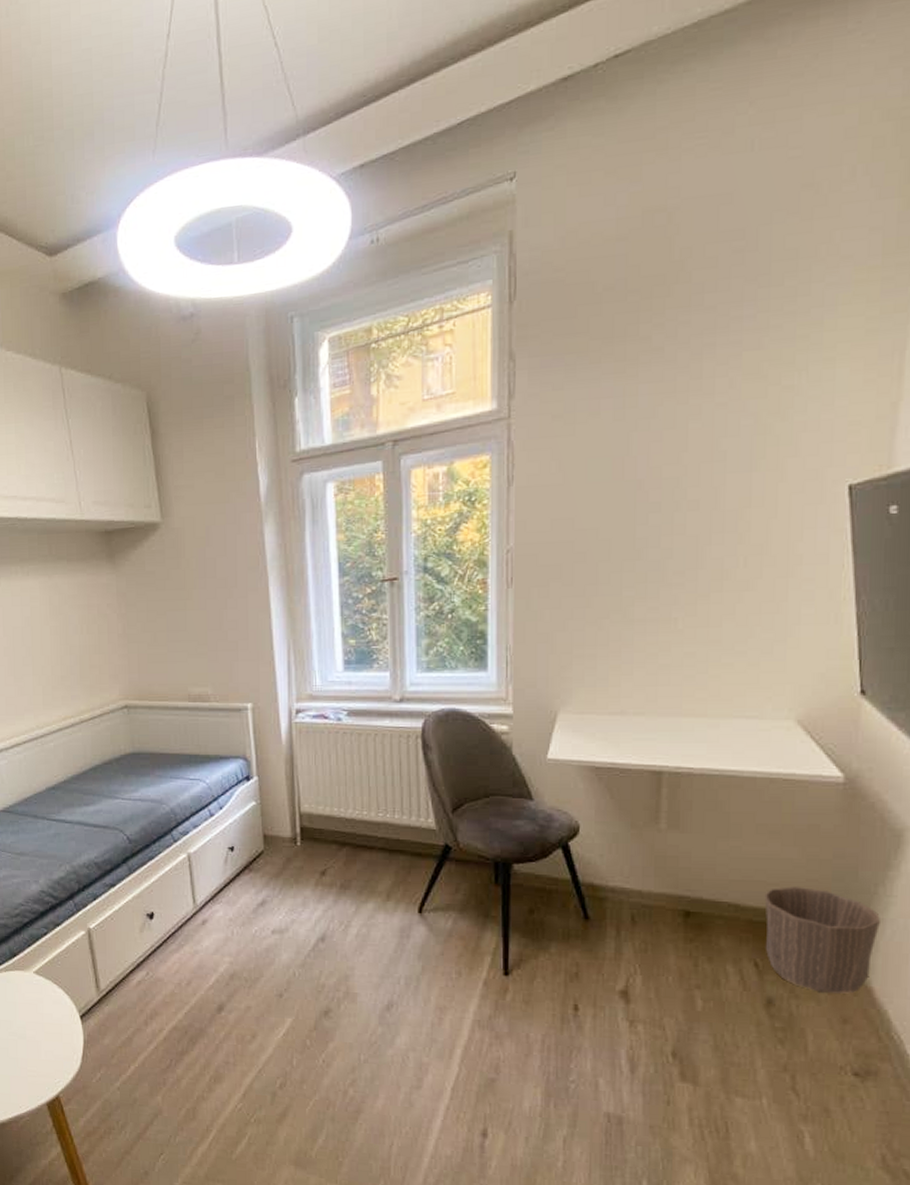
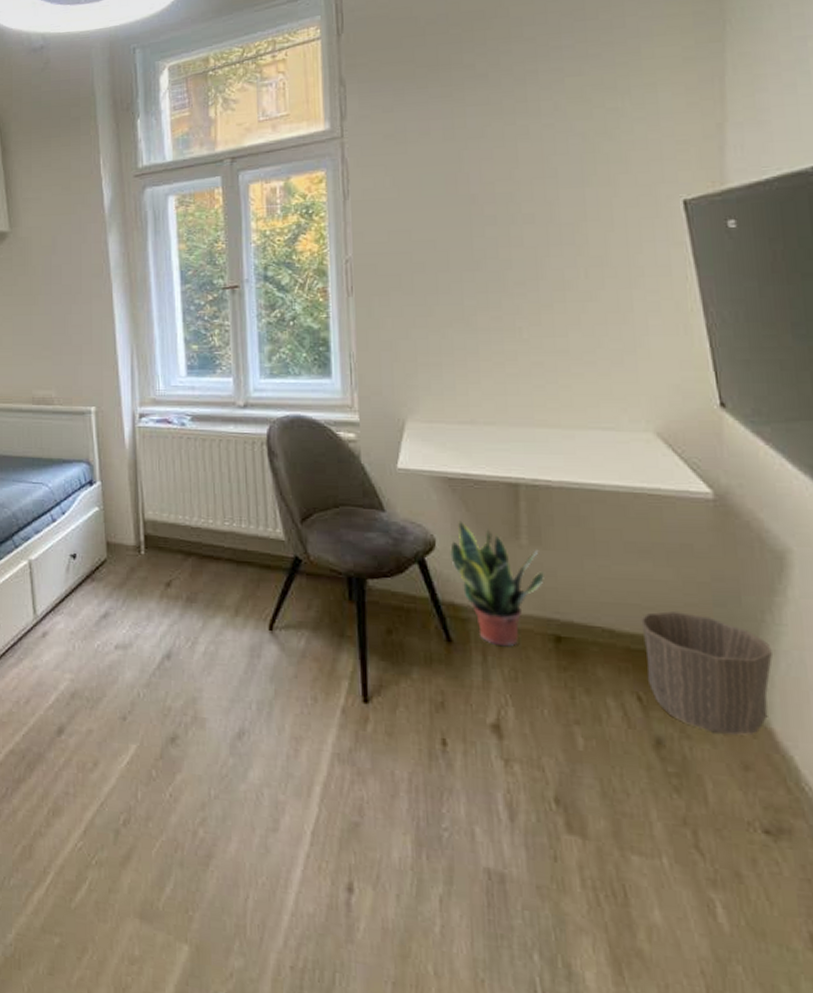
potted plant: none [593,807,679,922] -> present [450,521,544,647]

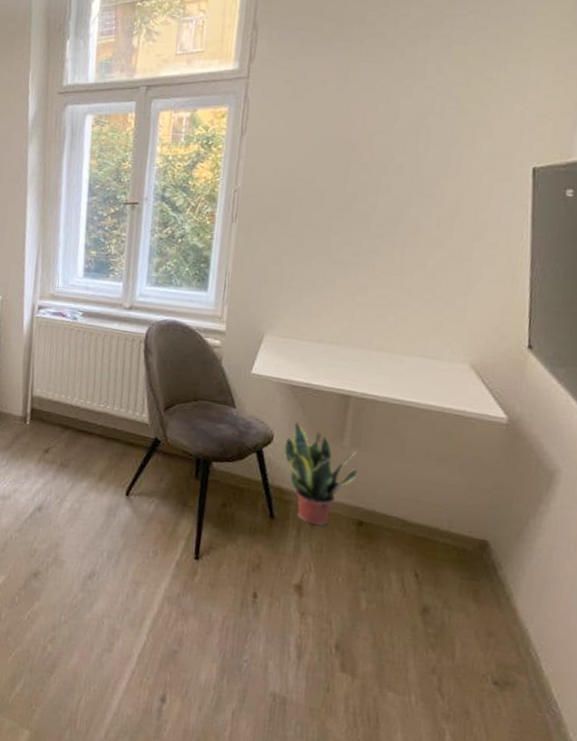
waste basket: present [641,611,773,735] -> none [425,509,529,610]

